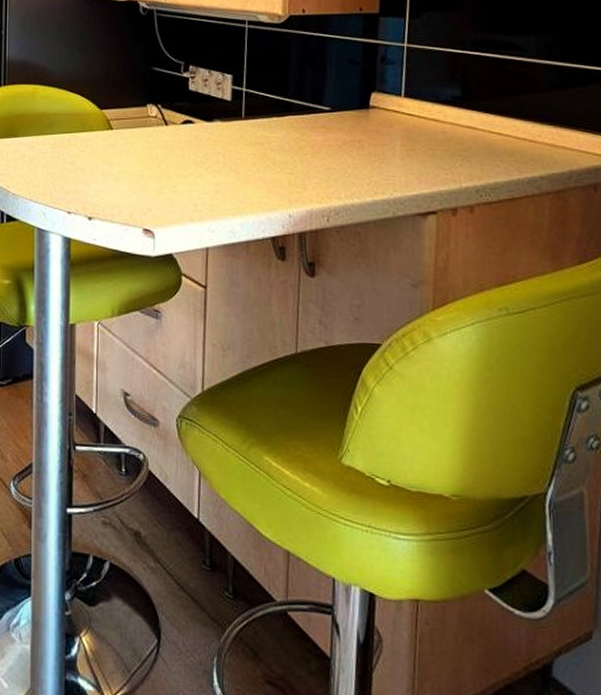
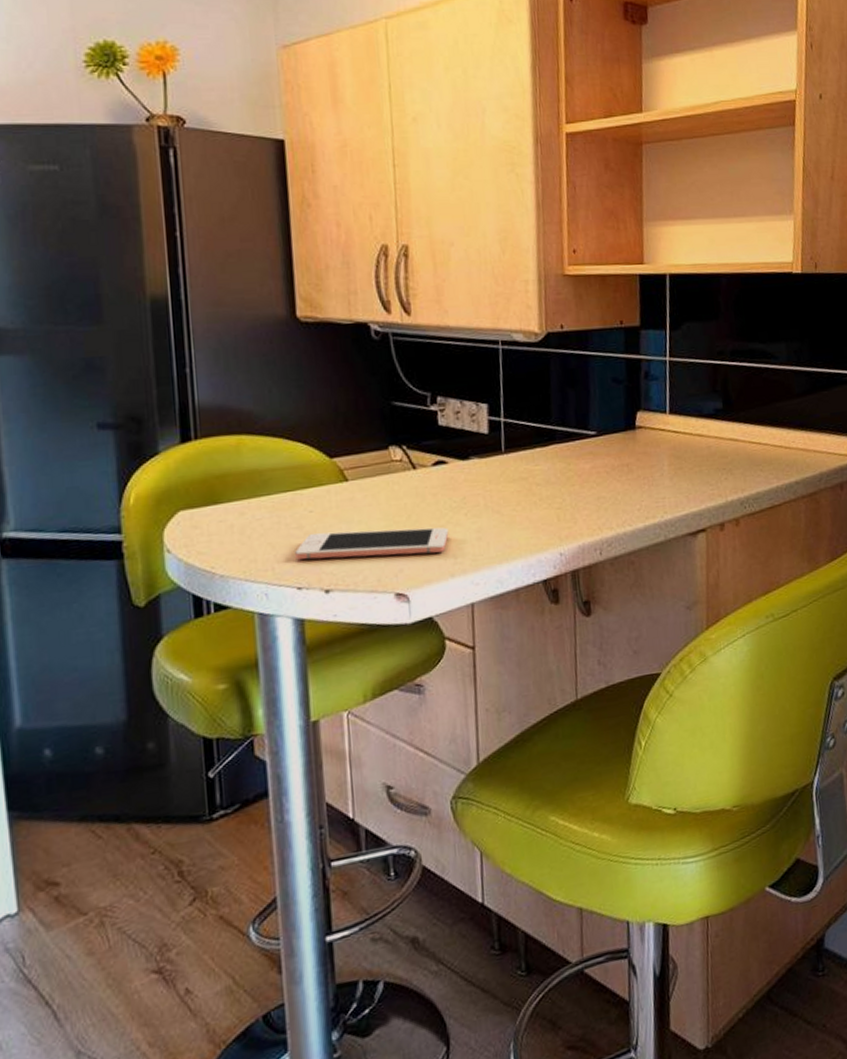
cell phone: none [68,169,191,200] -> present [295,527,449,560]

